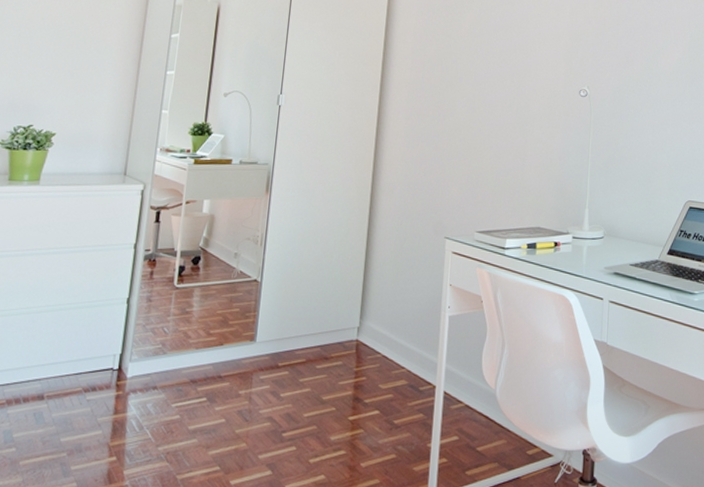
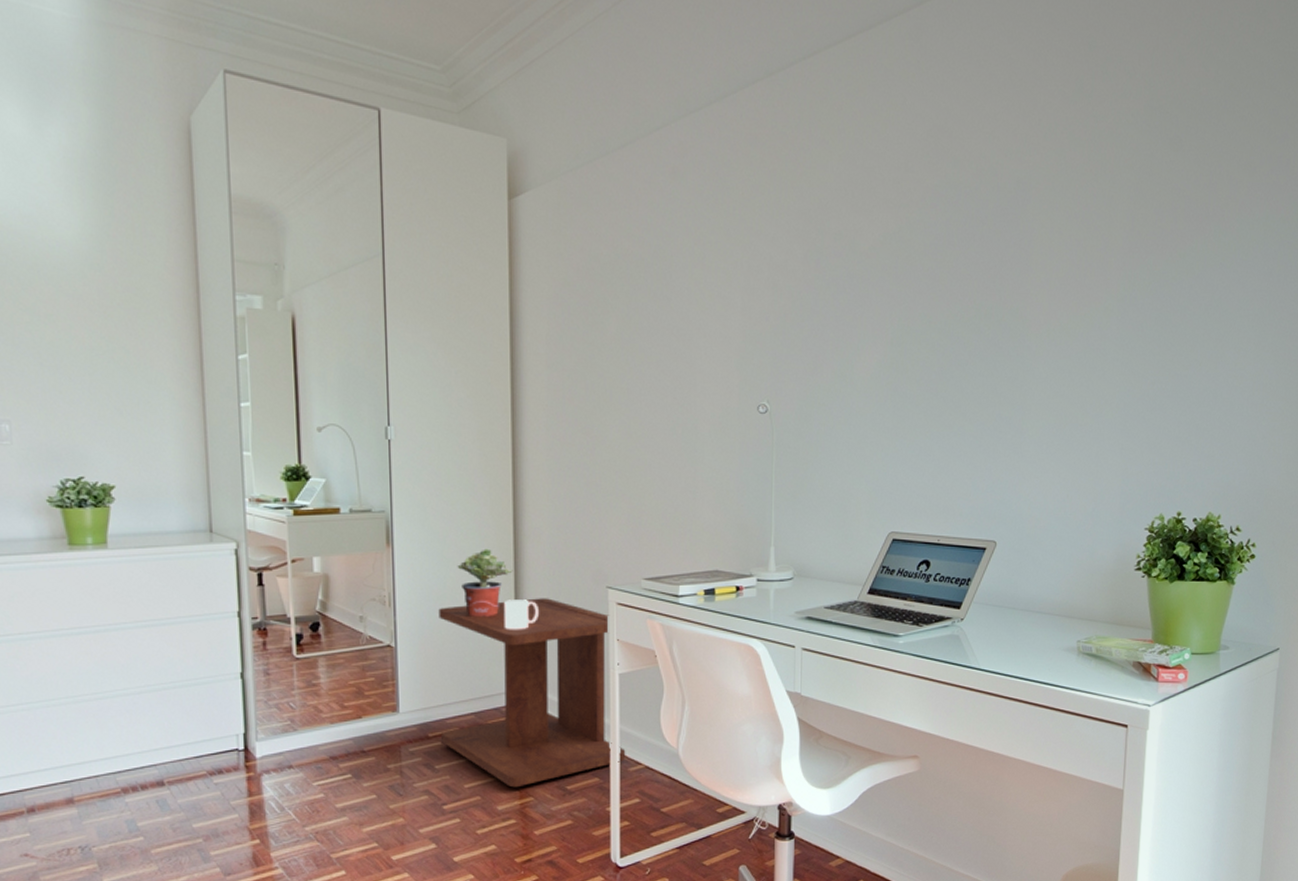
side table: none [289,244,450,419] -> present [438,598,626,788]
potted plant: none [321,199,368,259] -> present [457,548,513,617]
mug: none [355,244,386,272] -> present [505,600,538,630]

